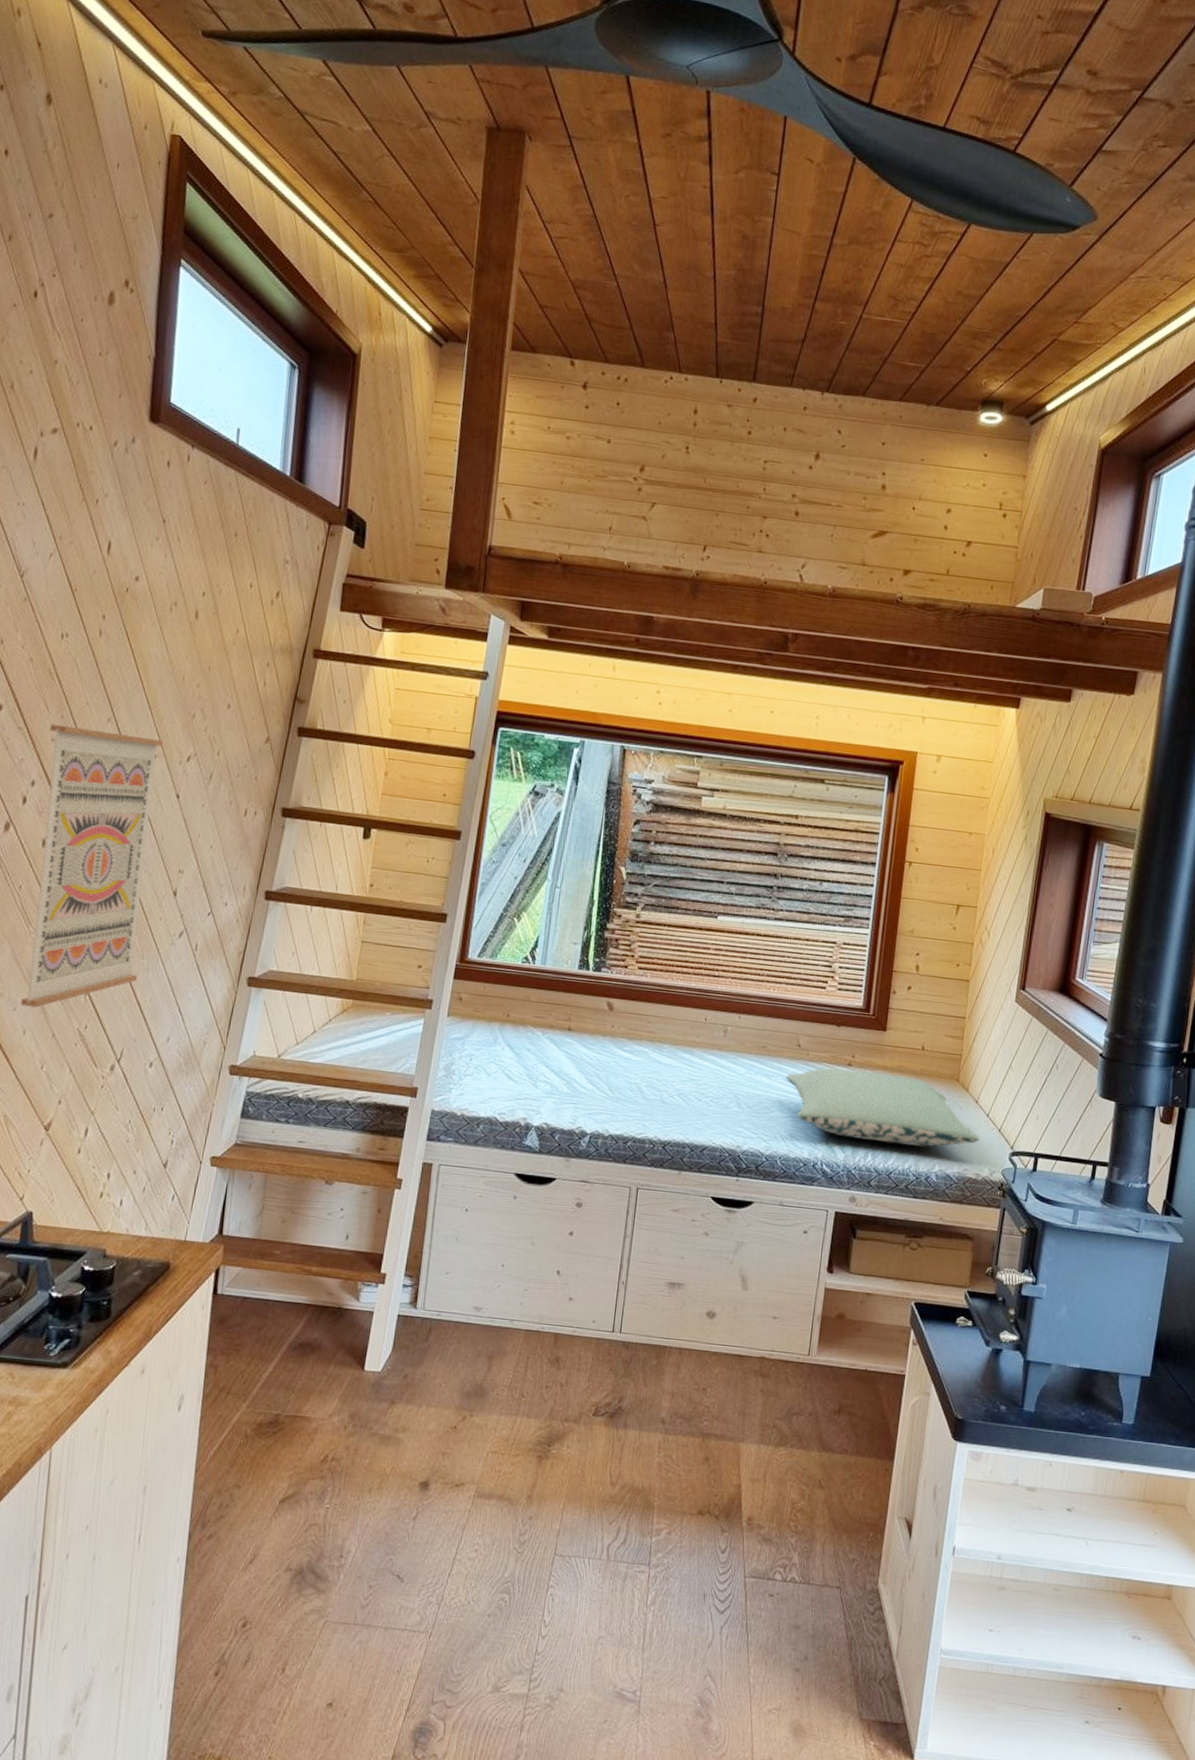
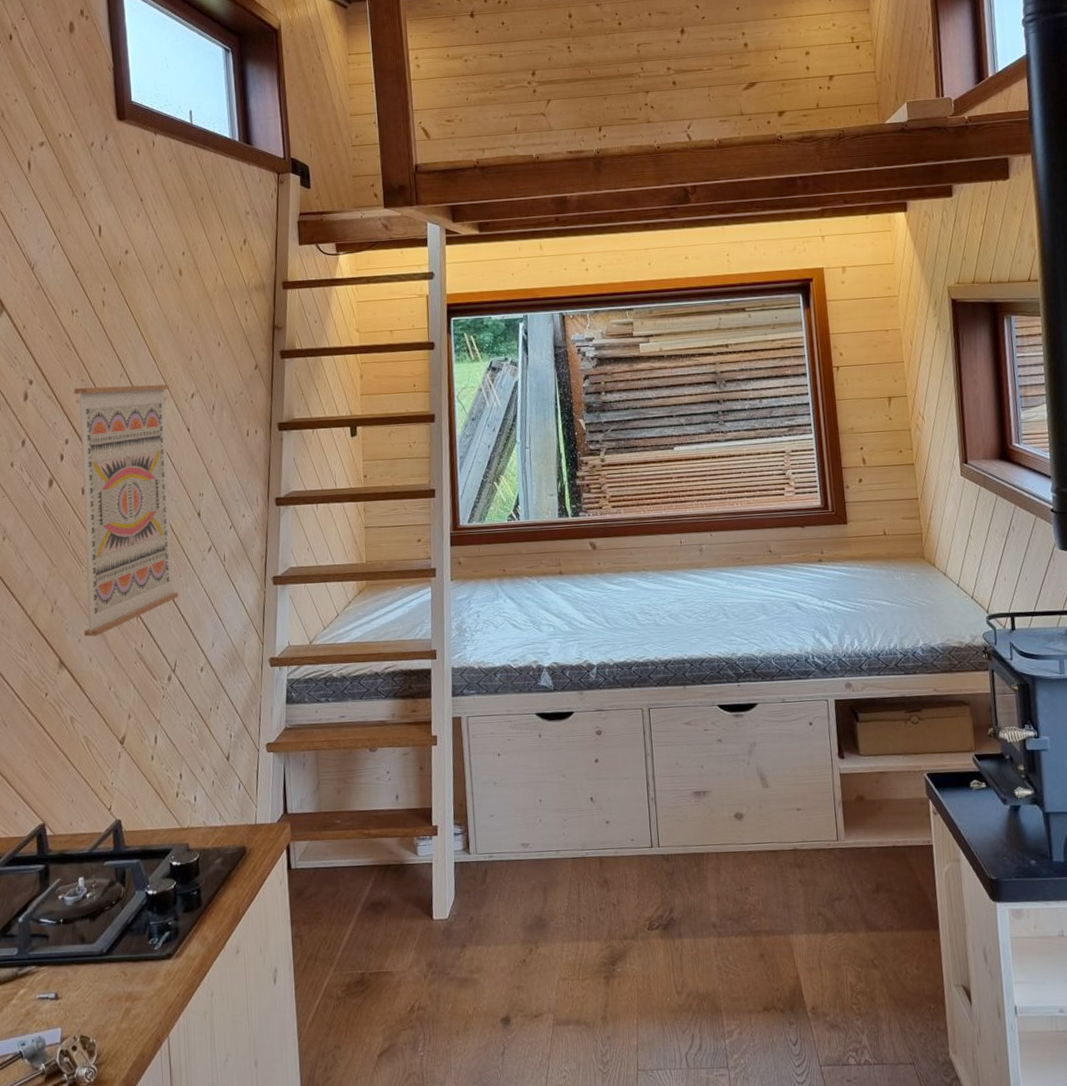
pillow: present [786,1067,980,1147] -> none [764,563,955,629]

